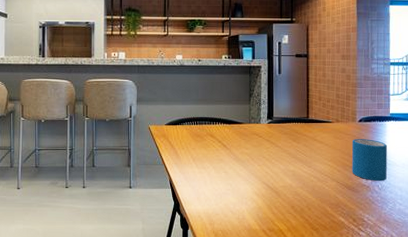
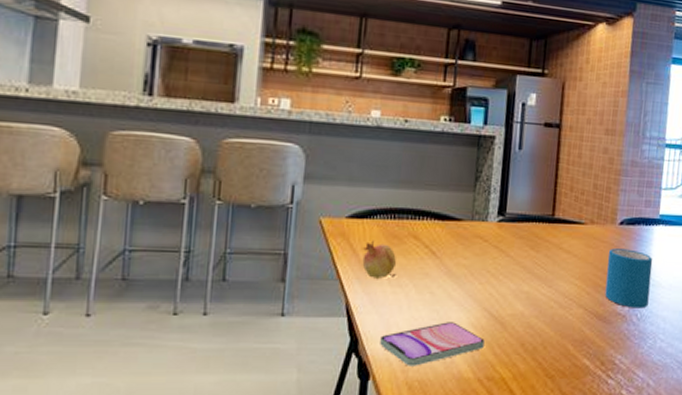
fruit: none [177,139,201,163] -> present [362,240,397,279]
smartphone: none [194,191,265,221] -> present [380,322,485,366]

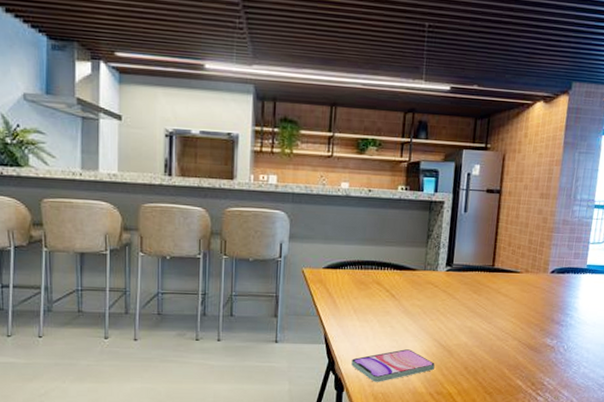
fruit: present [362,240,397,279] -> none [336,286,364,315]
mug: present [605,248,653,309] -> none [536,293,580,342]

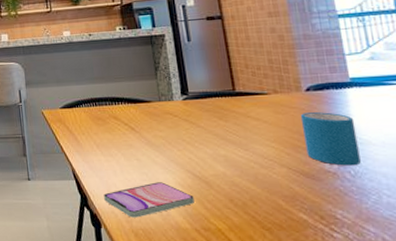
mug: none [536,293,580,342] -> present [300,112,361,166]

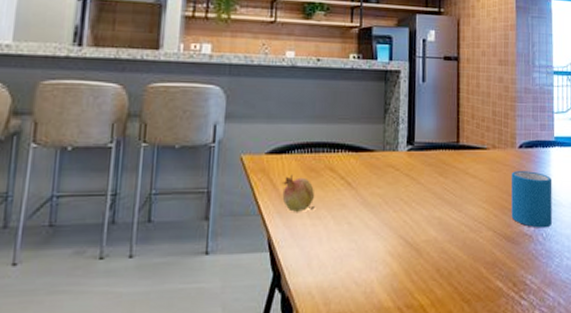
fruit: none [76,123,106,151] -> present [281,174,315,212]
smartphone: present [104,182,194,218] -> none [302,251,402,299]

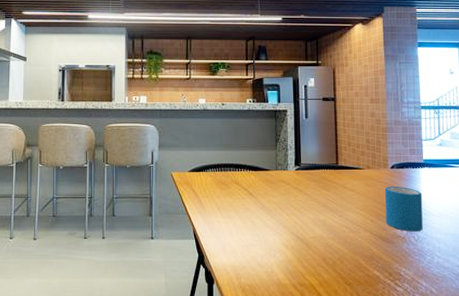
fruit: present [281,174,315,212] -> none [201,186,226,213]

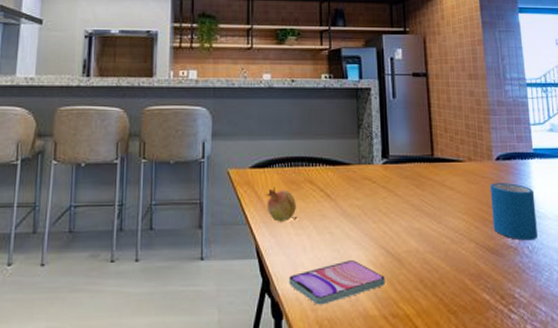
fruit: none [201,186,226,213] -> present [265,187,297,222]
smartphone: none [219,243,295,275] -> present [289,260,385,305]

